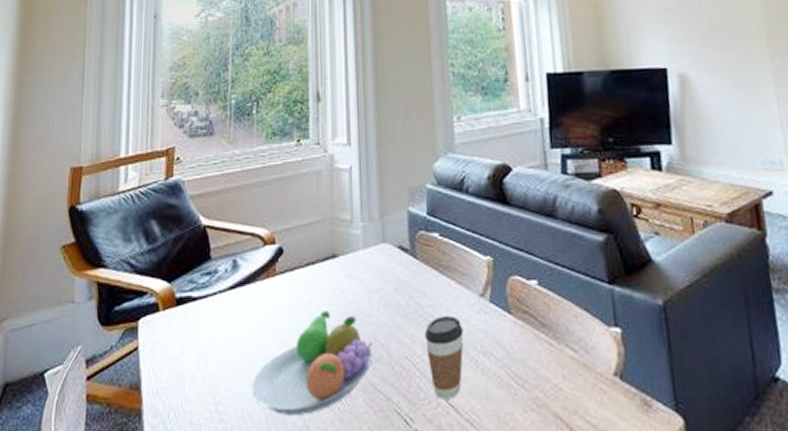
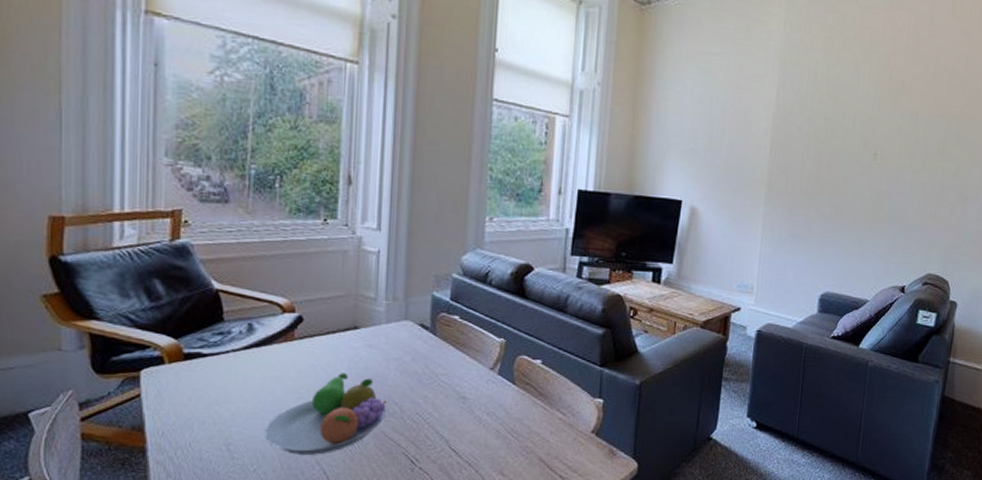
coffee cup: present [425,315,464,399] -> none [436,382,472,446]

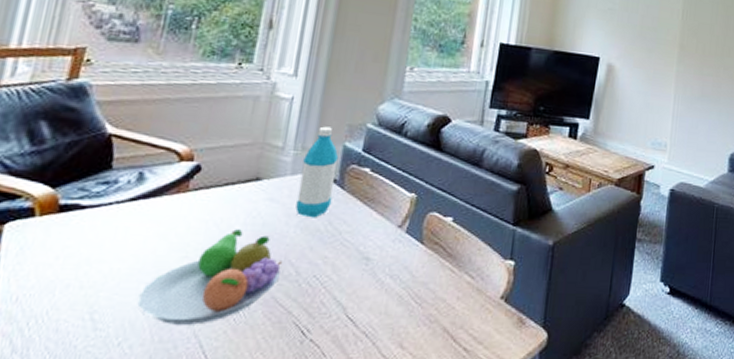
water bottle: none [393,277,429,362] -> present [295,126,339,218]

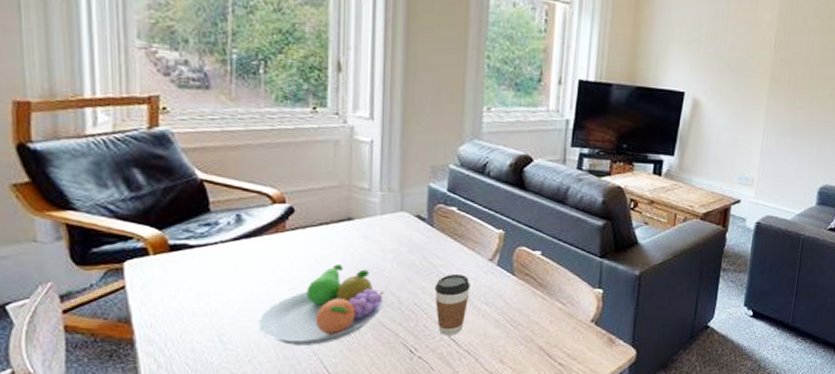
water bottle: present [295,126,339,218] -> none [390,168,425,254]
coffee cup: none [335,241,376,314] -> present [435,273,471,335]

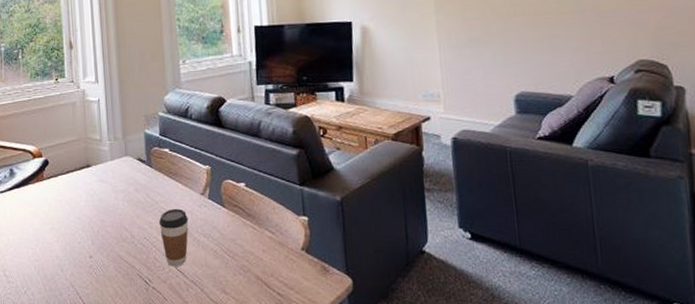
fruit bowl: present [258,264,385,345] -> none [30,205,120,278]

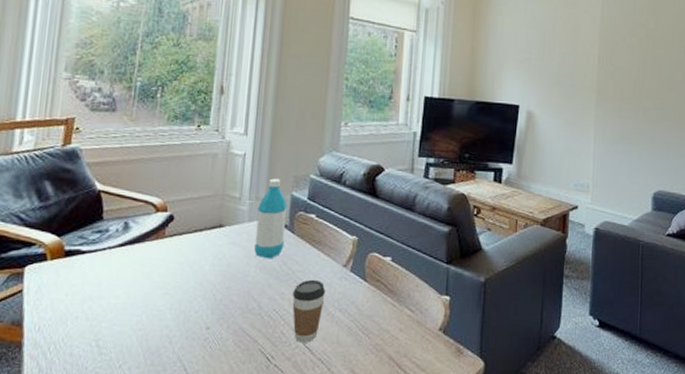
water bottle: none [117,119,145,193] -> present [254,178,288,259]

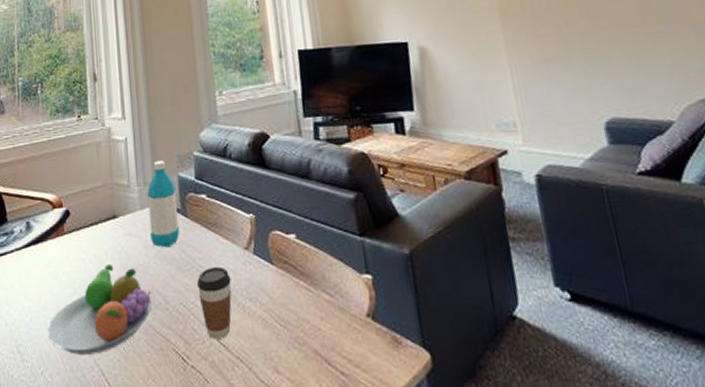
fruit bowl: none [132,270,247,351] -> present [47,264,152,355]

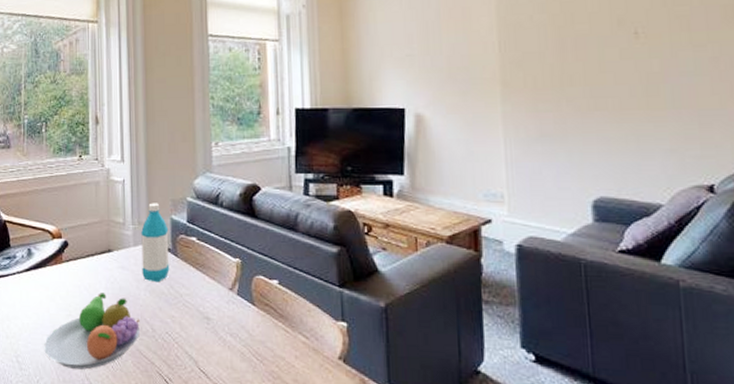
coffee cup: present [197,266,232,339] -> none [183,303,214,367]

